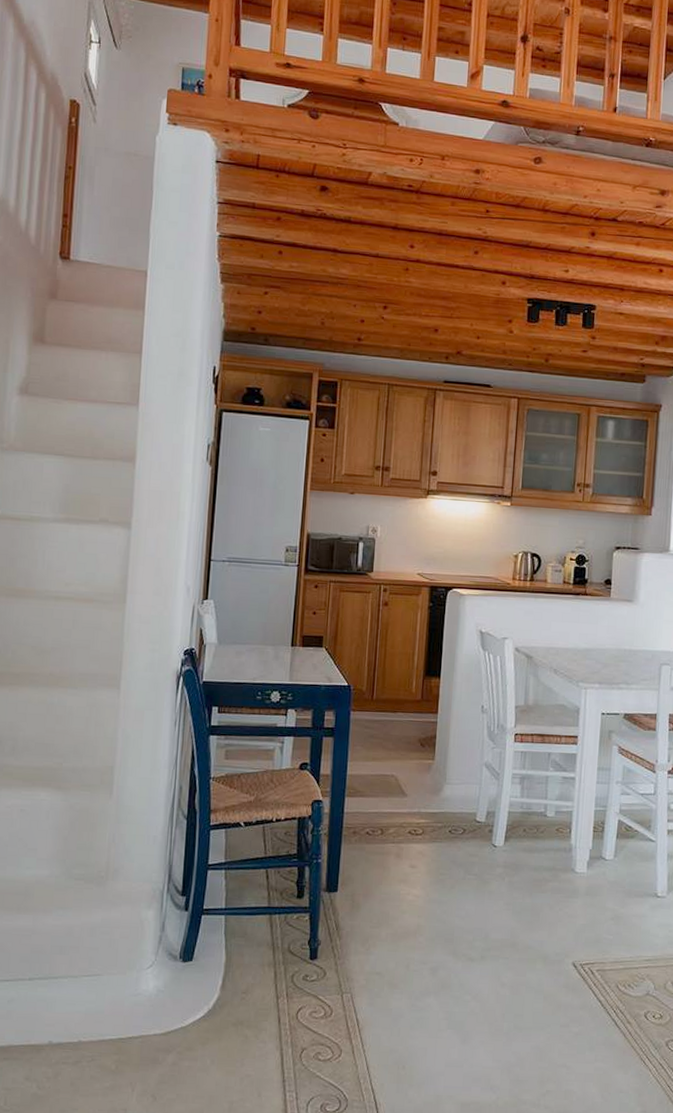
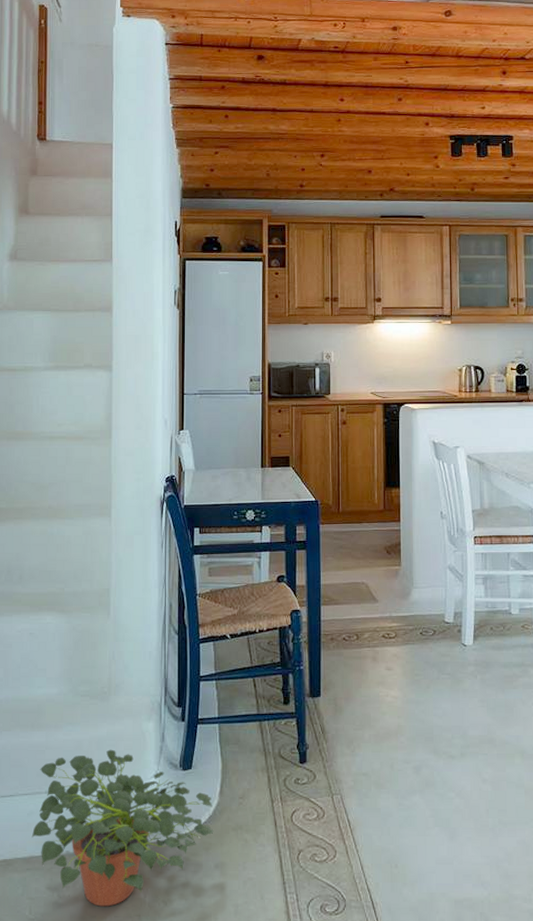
potted plant: none [11,937,213,1100] -> present [31,749,214,907]

